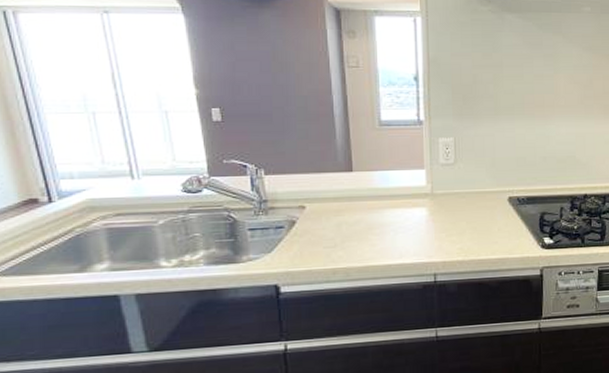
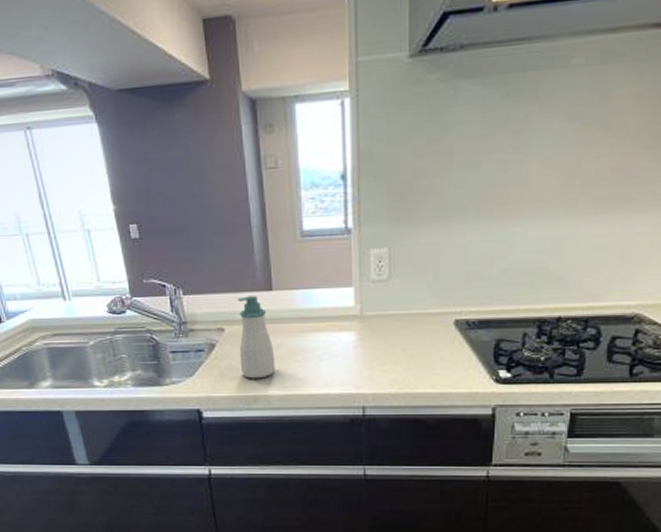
soap bottle: none [319,175,354,253] -> present [238,294,275,379]

